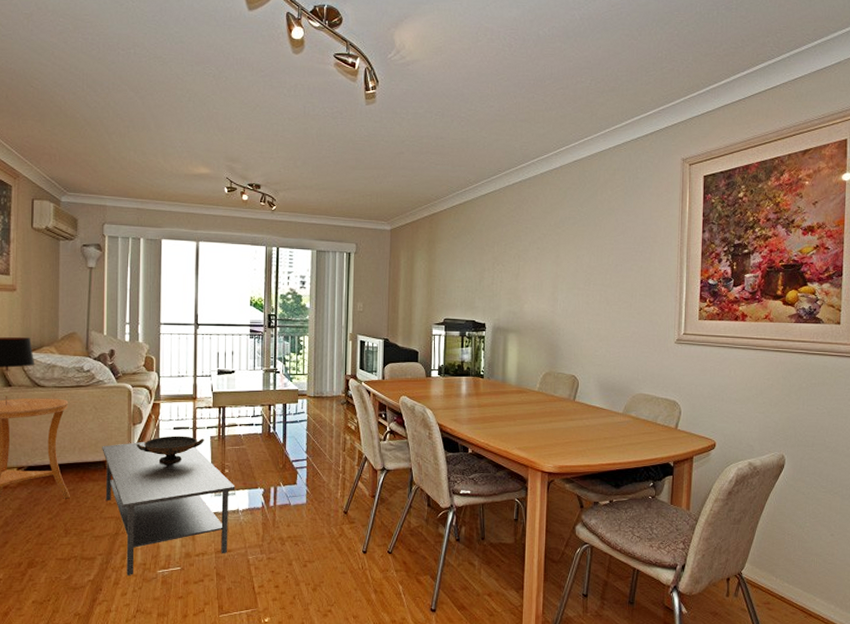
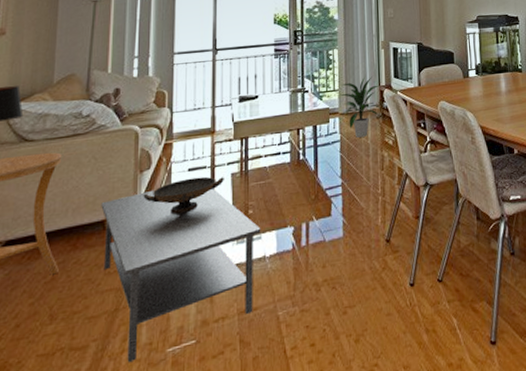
indoor plant: none [308,364,347,419] -> present [339,76,382,138]

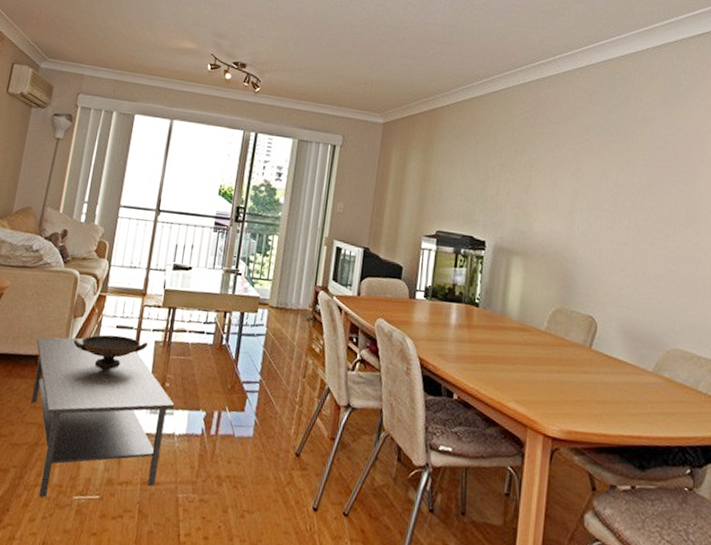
indoor plant: present [339,76,382,138] -> none [270,271,315,337]

